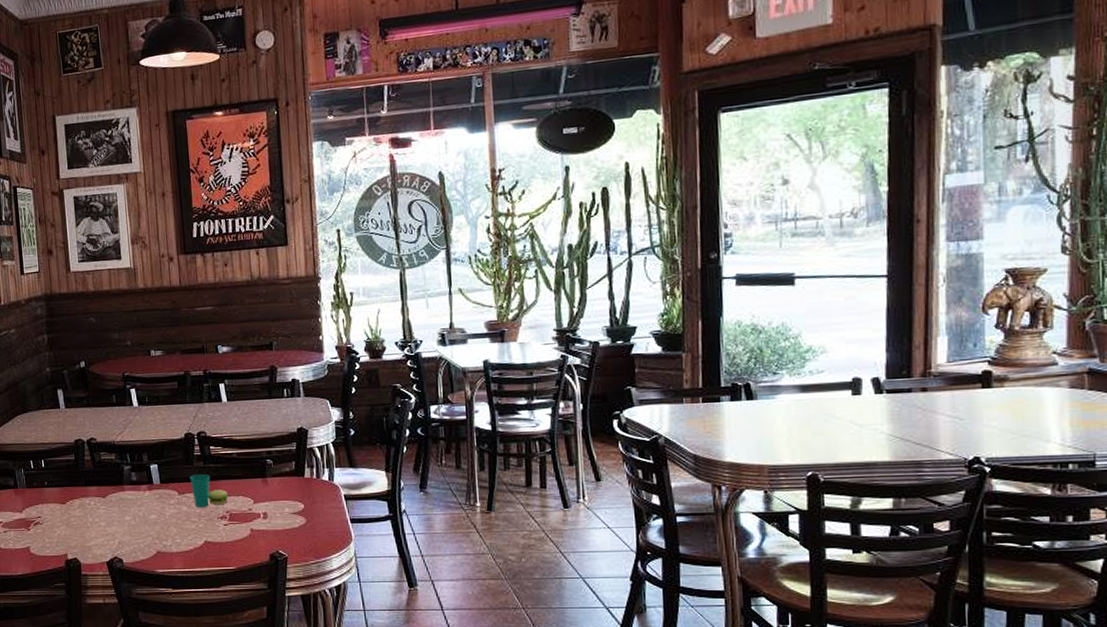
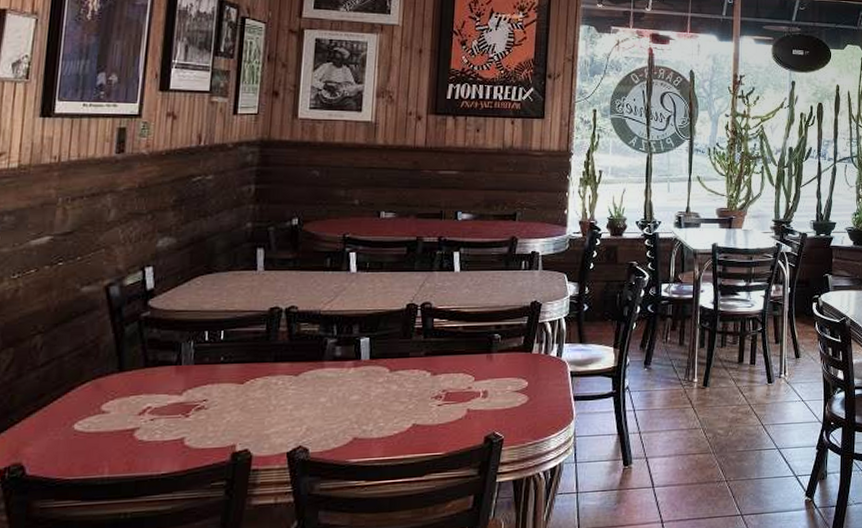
cup: present [189,474,229,507] -> none [405,349,447,386]

